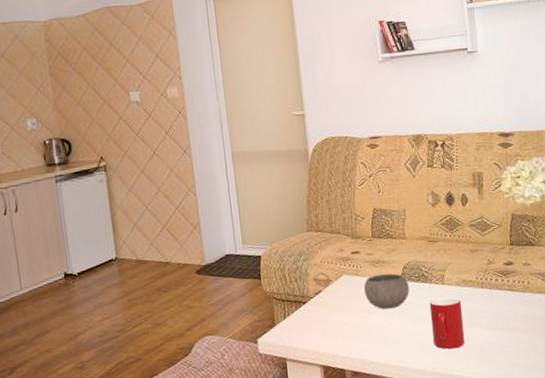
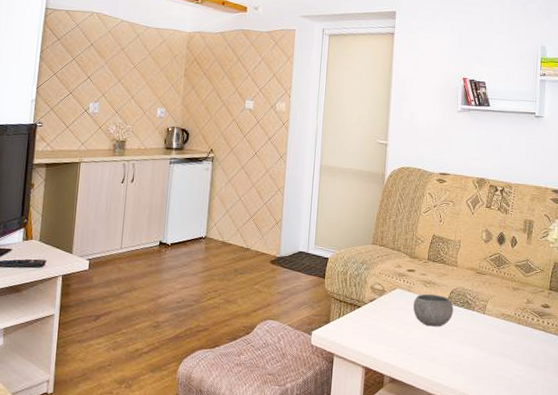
cup: present [429,297,465,349] -> none [468,326,498,375]

